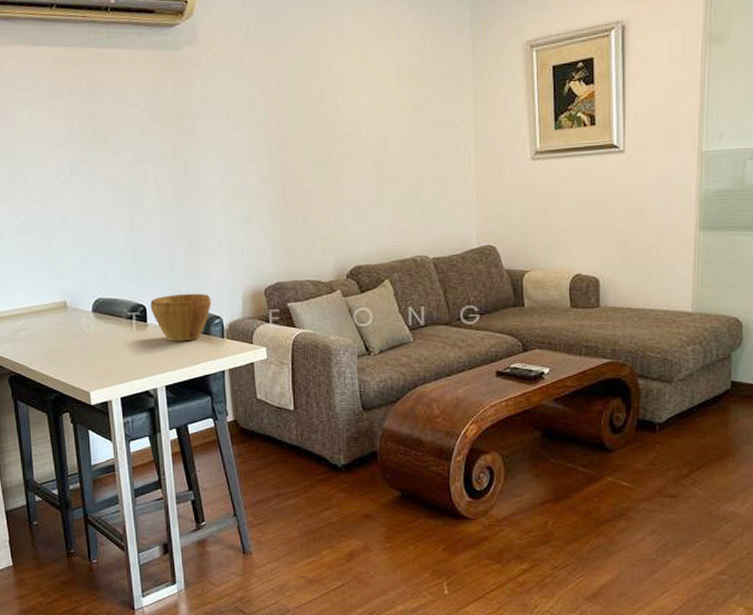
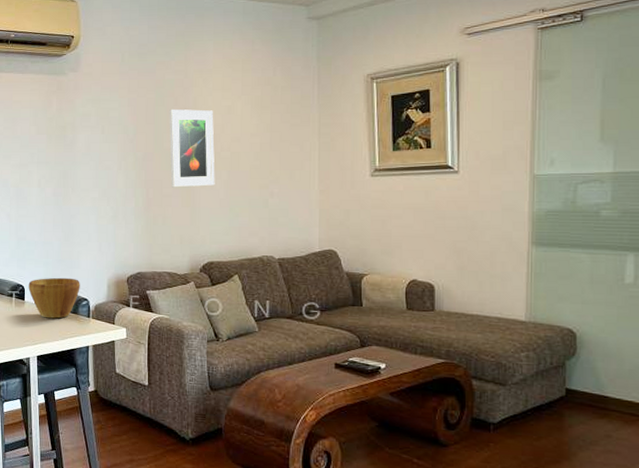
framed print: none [305,88,360,182] -> present [169,109,215,188]

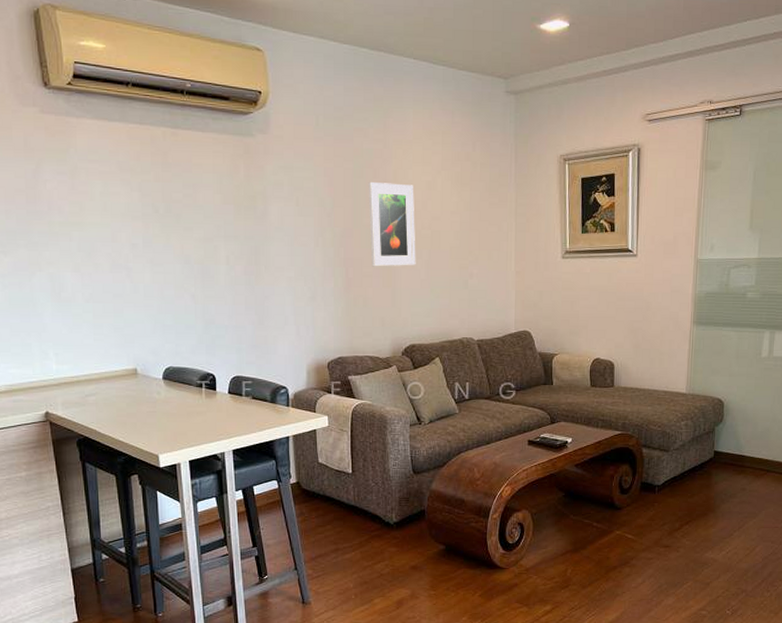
bowl: present [28,277,80,319] -> none [220,364,278,409]

